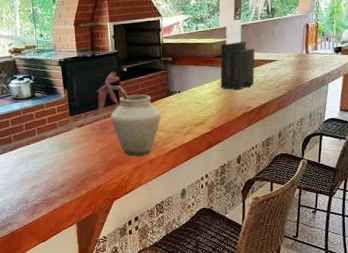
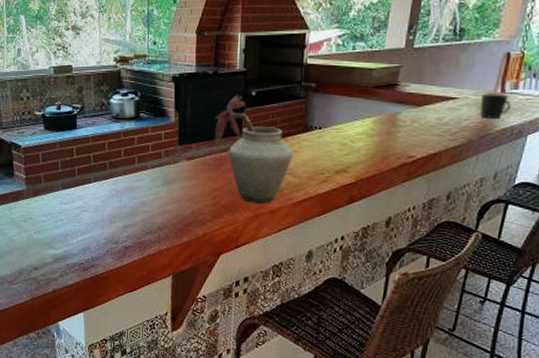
knife block: present [220,19,255,90] -> none [376,40,429,133]
cup: none [293,54,314,73] -> present [480,94,511,118]

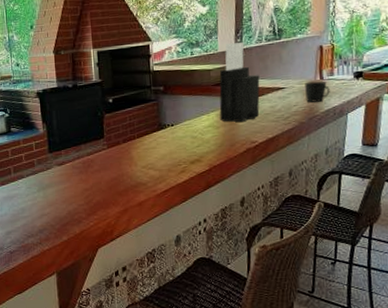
vase: present [214,94,294,204] -> none [79,103,152,198]
knife block: none [376,40,429,133] -> present [219,42,260,123]

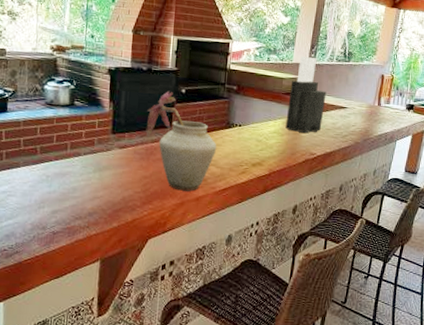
vase: none [79,103,152,198] -> present [146,90,217,191]
cup: present [305,81,330,103] -> none [363,106,385,126]

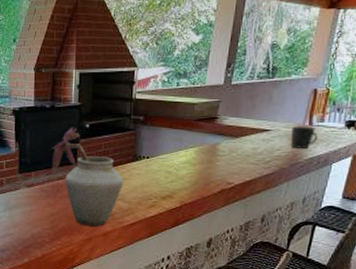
knife block: present [285,56,326,134] -> none [198,78,246,162]
cup: none [363,106,385,126] -> present [291,126,318,148]

